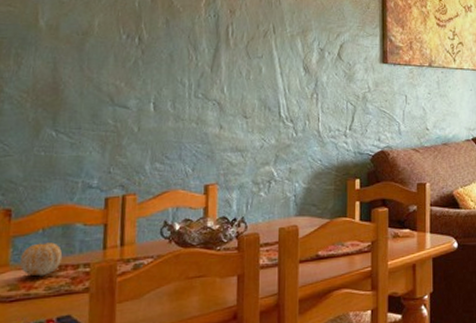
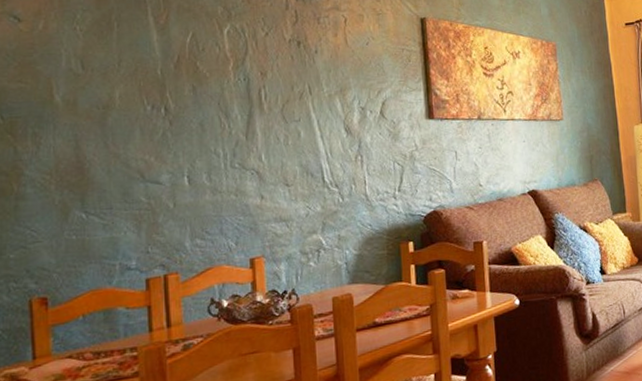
fruit: present [20,242,63,277] -> none [63,328,107,364]

